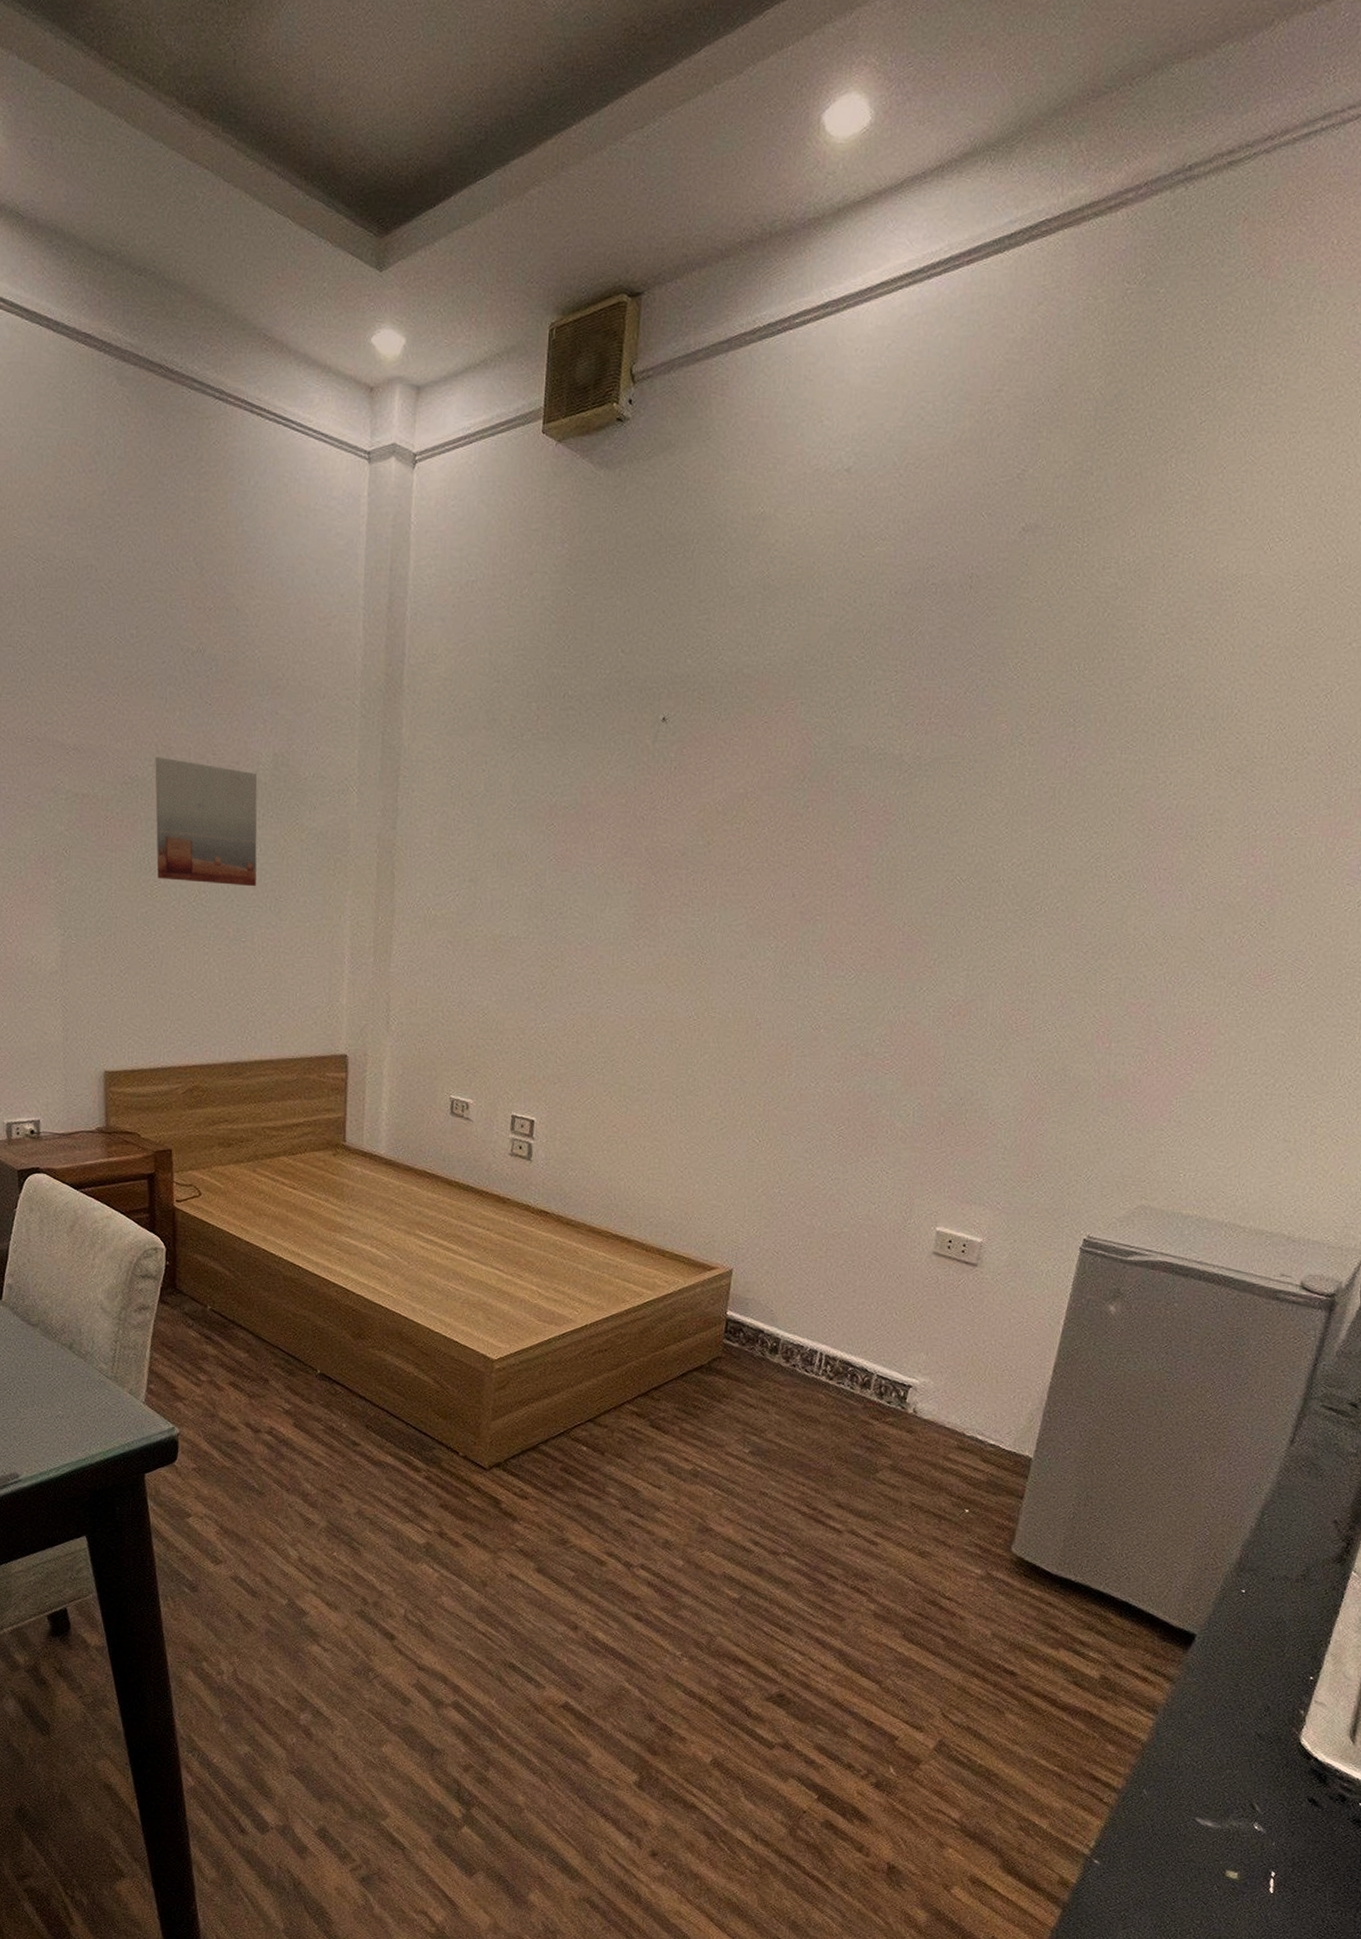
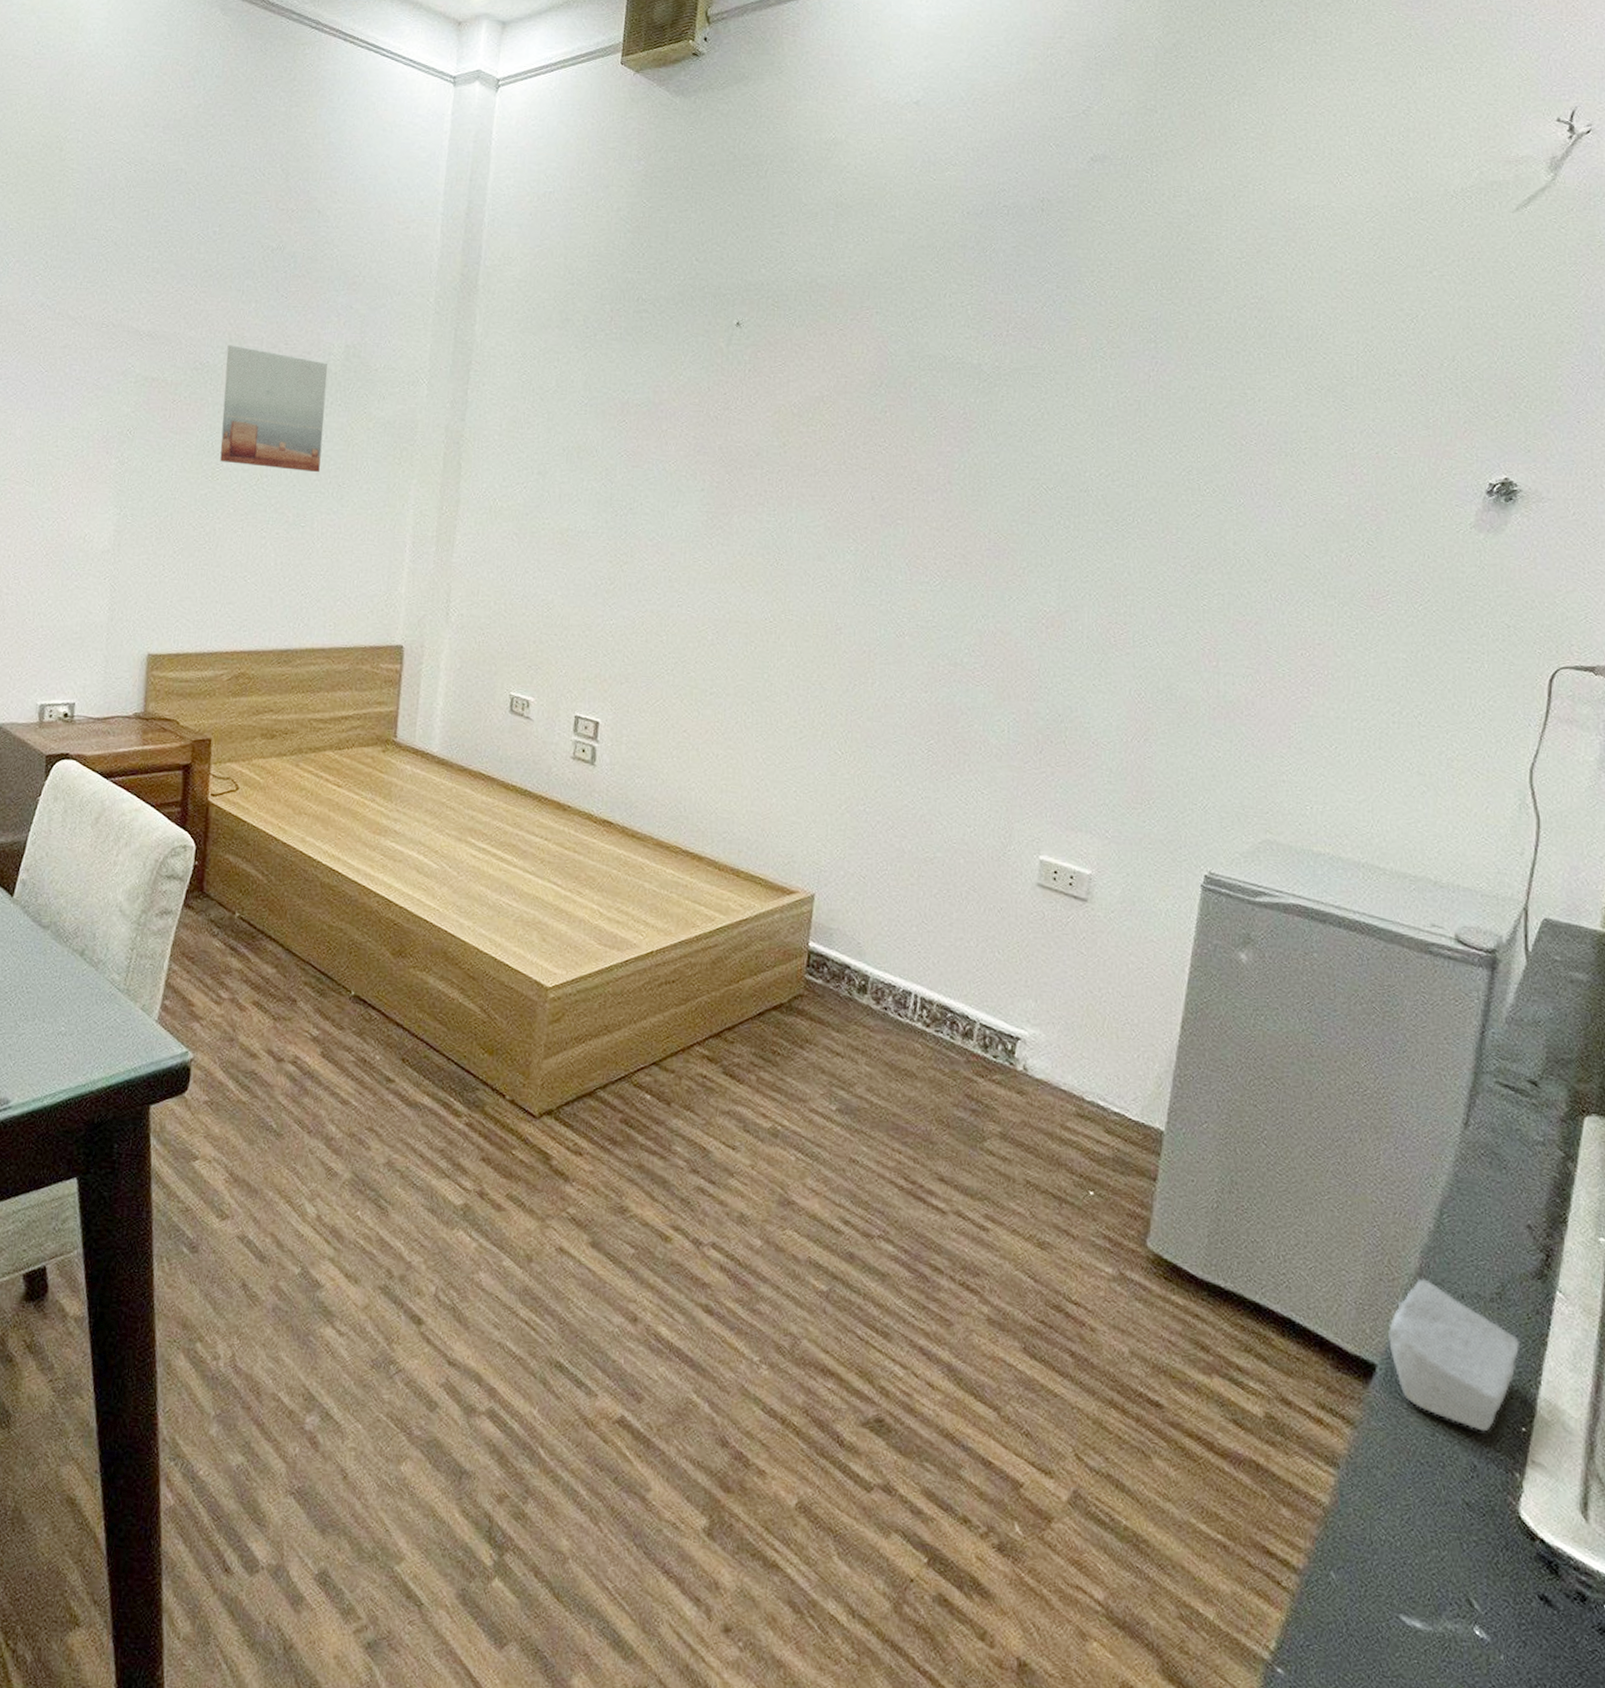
soap bar: none [1207,1566,1317,1681] -> present [1387,1278,1521,1432]

